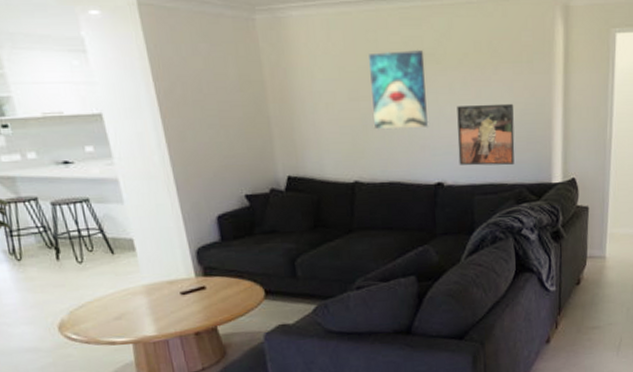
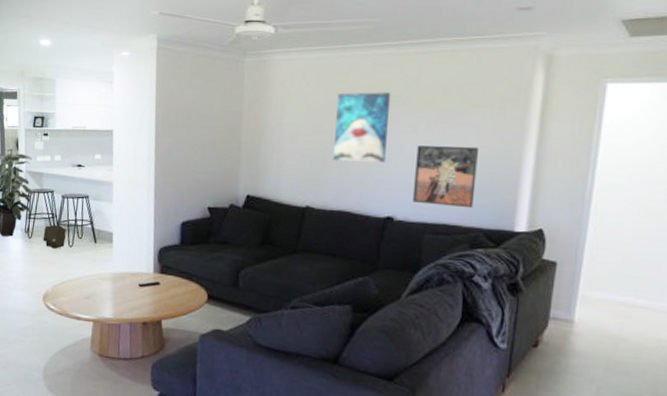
rock: none [37,239,72,269] -> present [43,224,66,249]

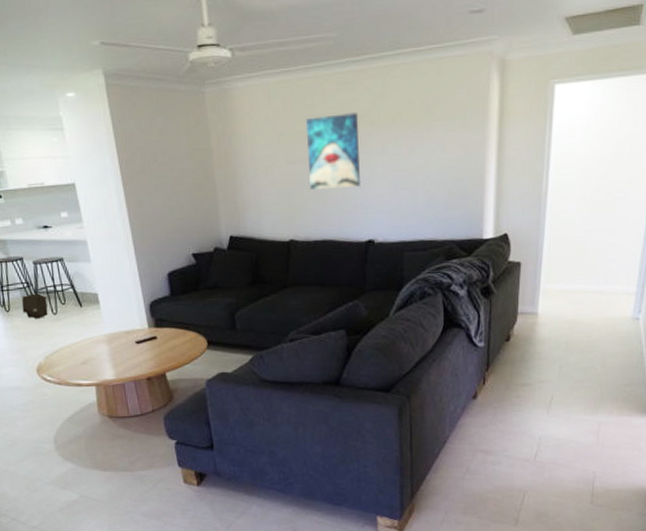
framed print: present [412,145,480,209] -> none [389,160,446,223]

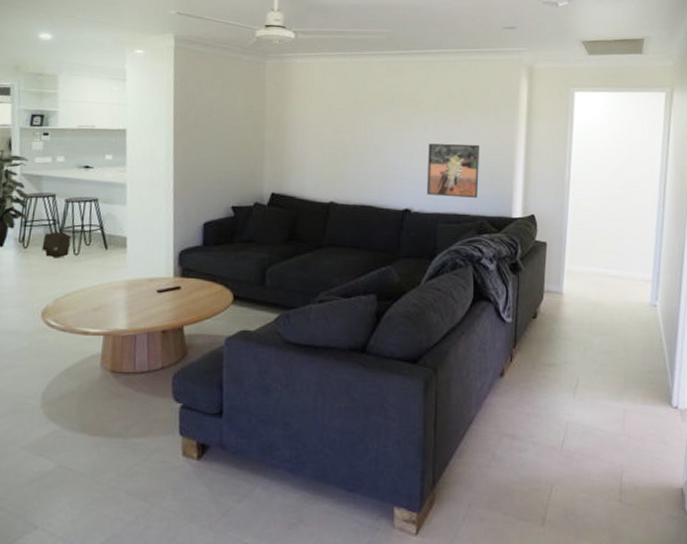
wall art: present [306,111,362,191] -> none [354,94,404,160]
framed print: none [389,160,446,223] -> present [426,143,480,199]

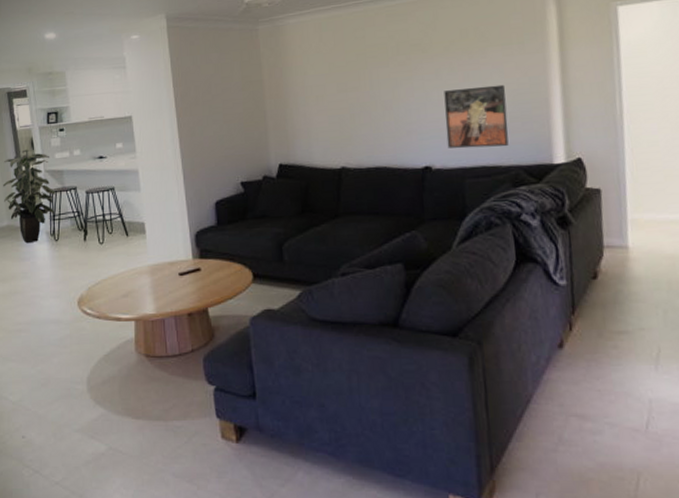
rock: present [42,231,71,258] -> none [70,222,95,249]

